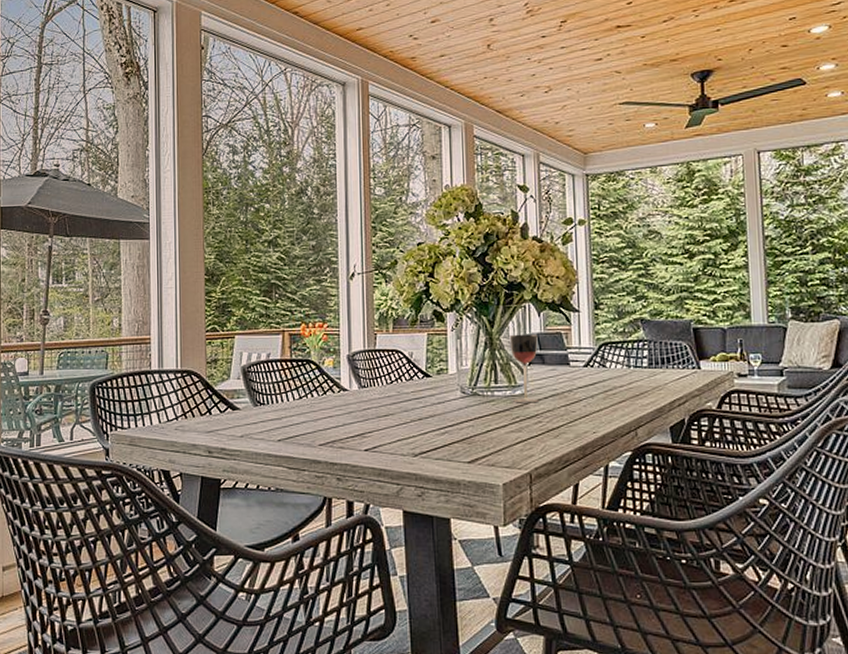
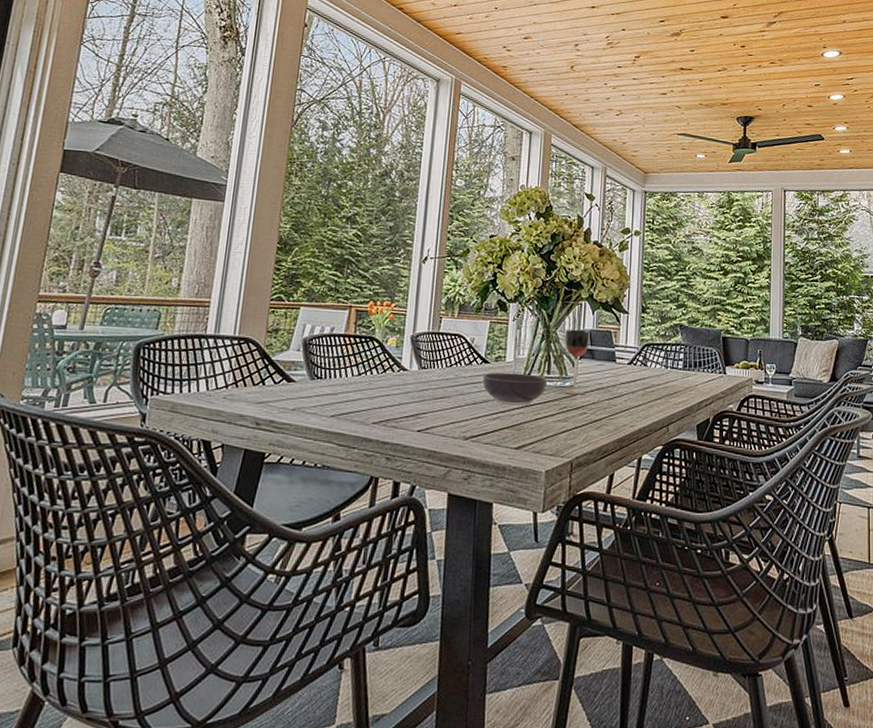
bowl: none [426,385,496,418] -> present [482,372,548,406]

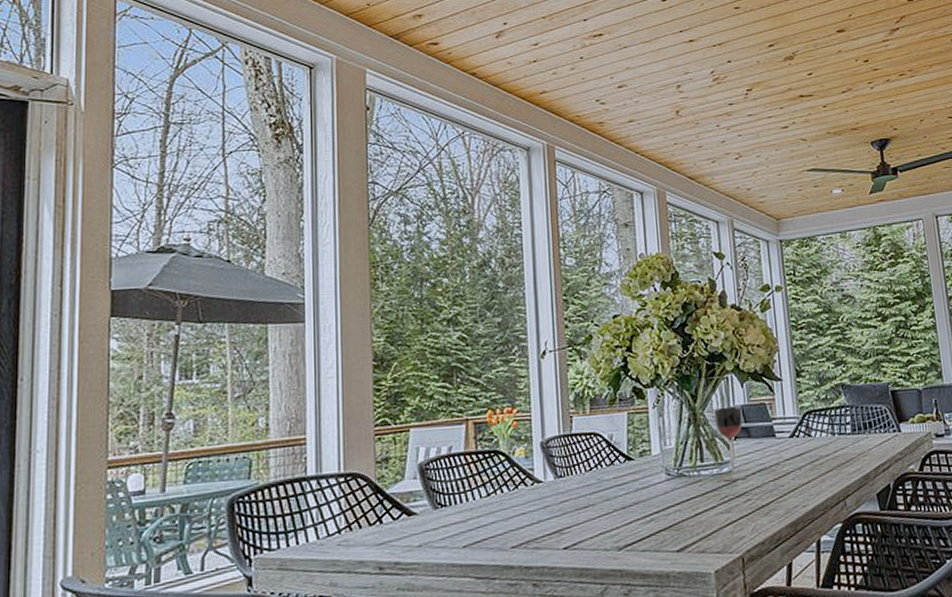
bowl: present [482,372,548,406] -> none [628,465,703,504]

